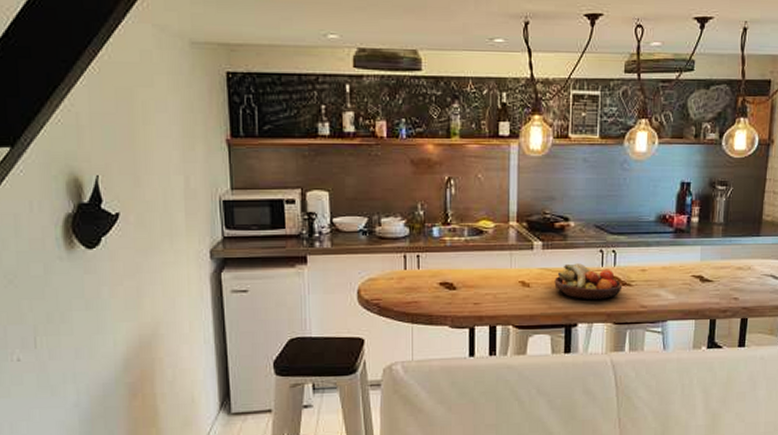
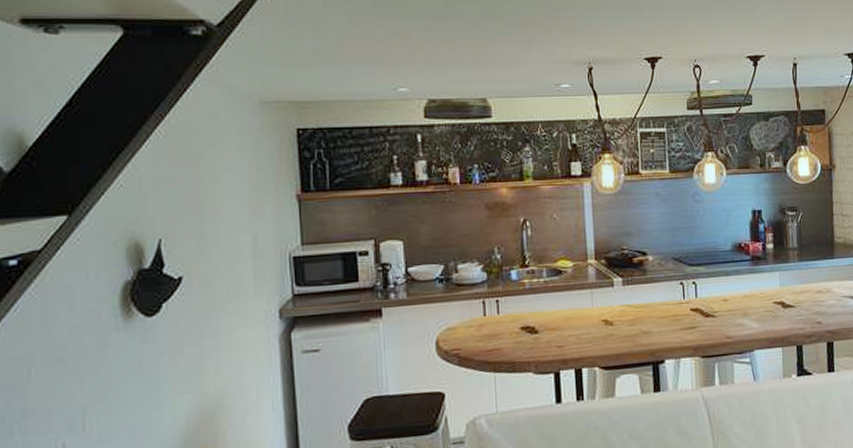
fruit bowl: present [554,263,623,300] -> none [637,297,706,335]

